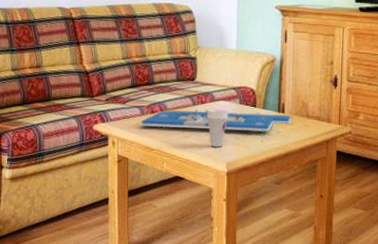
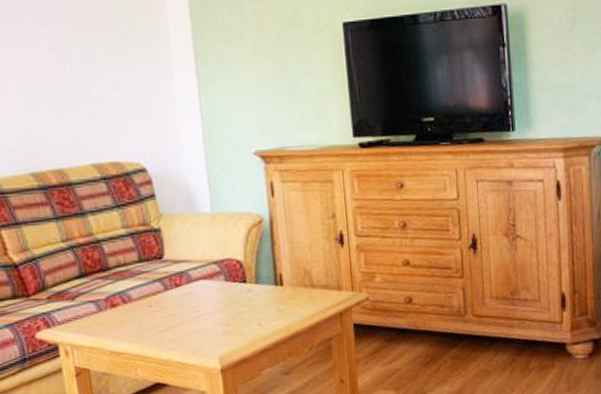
board game: present [139,109,291,132] -> none [97,287,293,326]
cup: present [207,109,228,148] -> none [185,290,212,340]

